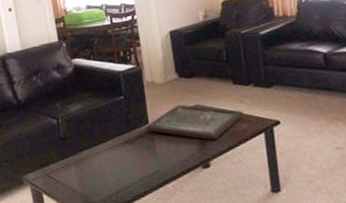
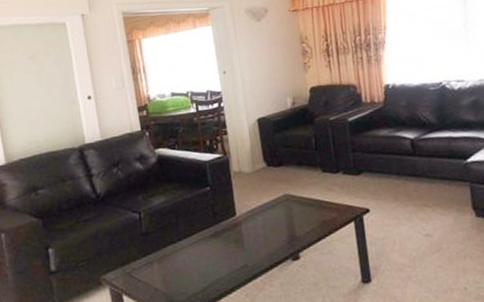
board game: present [146,104,244,140] -> none [233,194,333,231]

